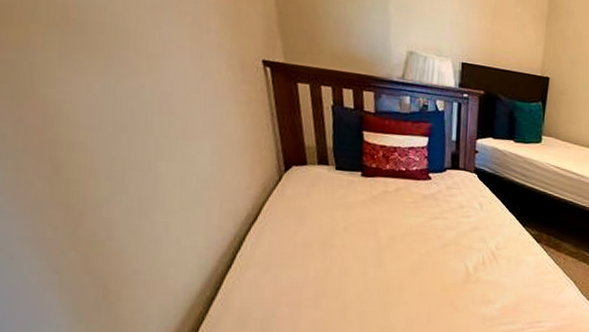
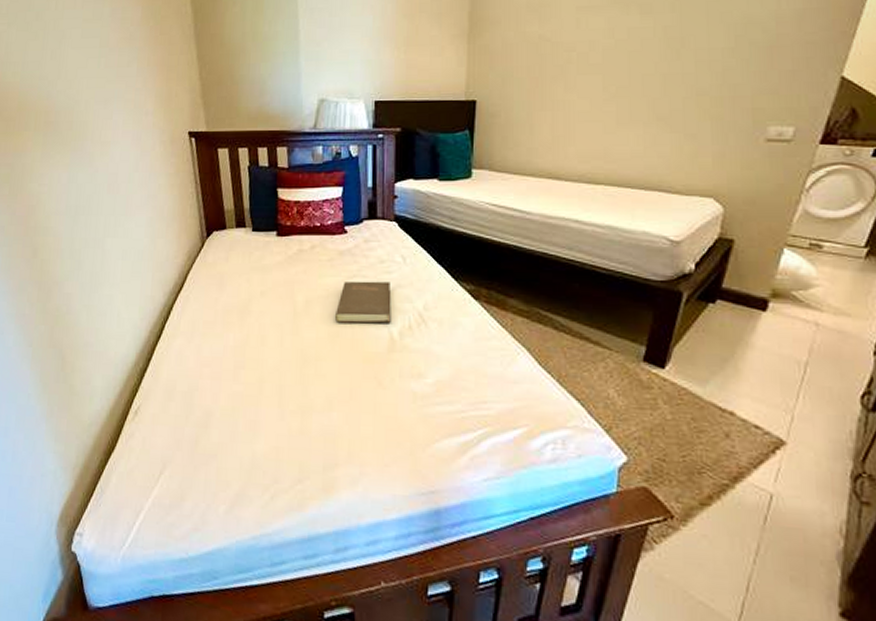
book: none [416,222,468,260] -> present [334,281,391,324]

